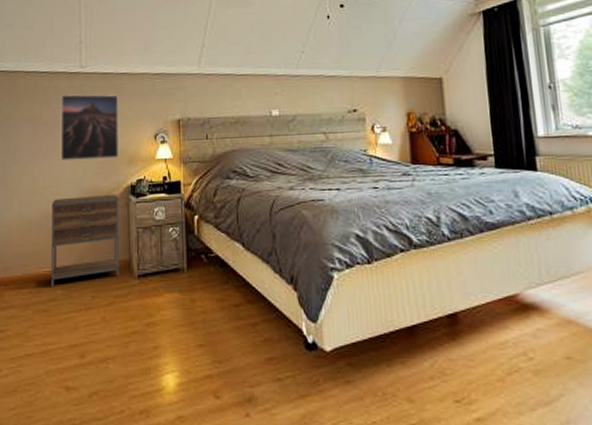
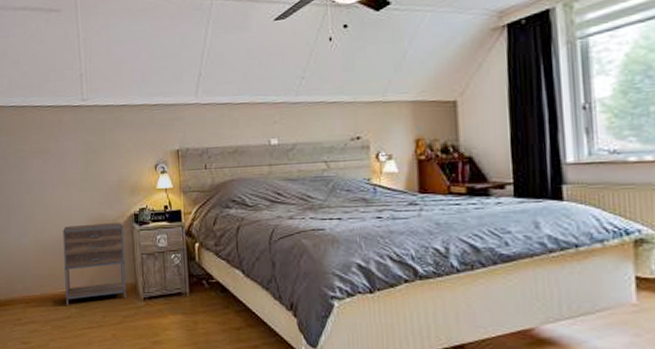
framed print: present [61,94,119,161] -> none [65,126,122,191]

